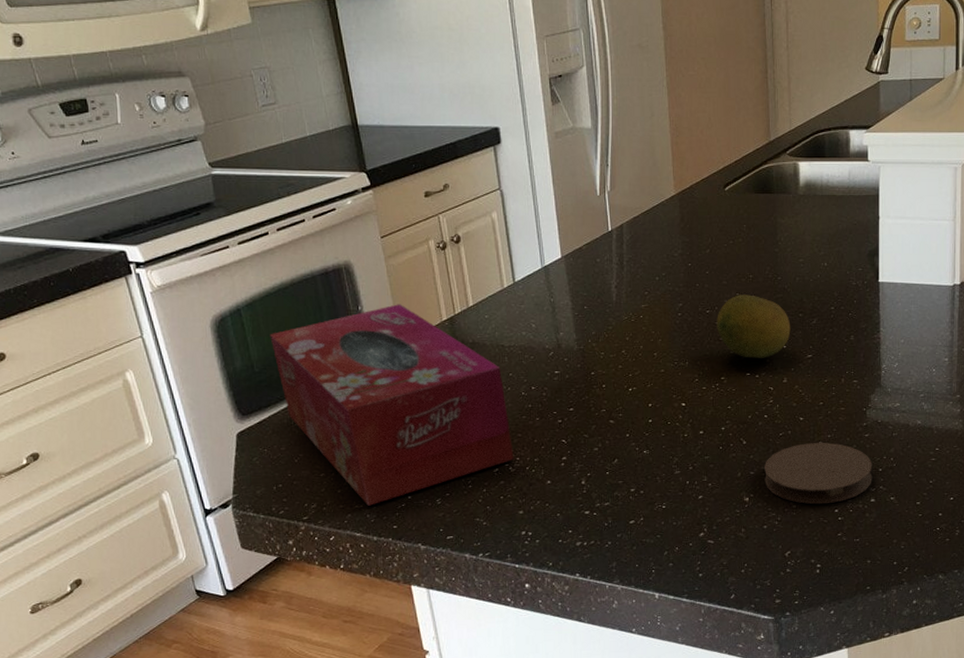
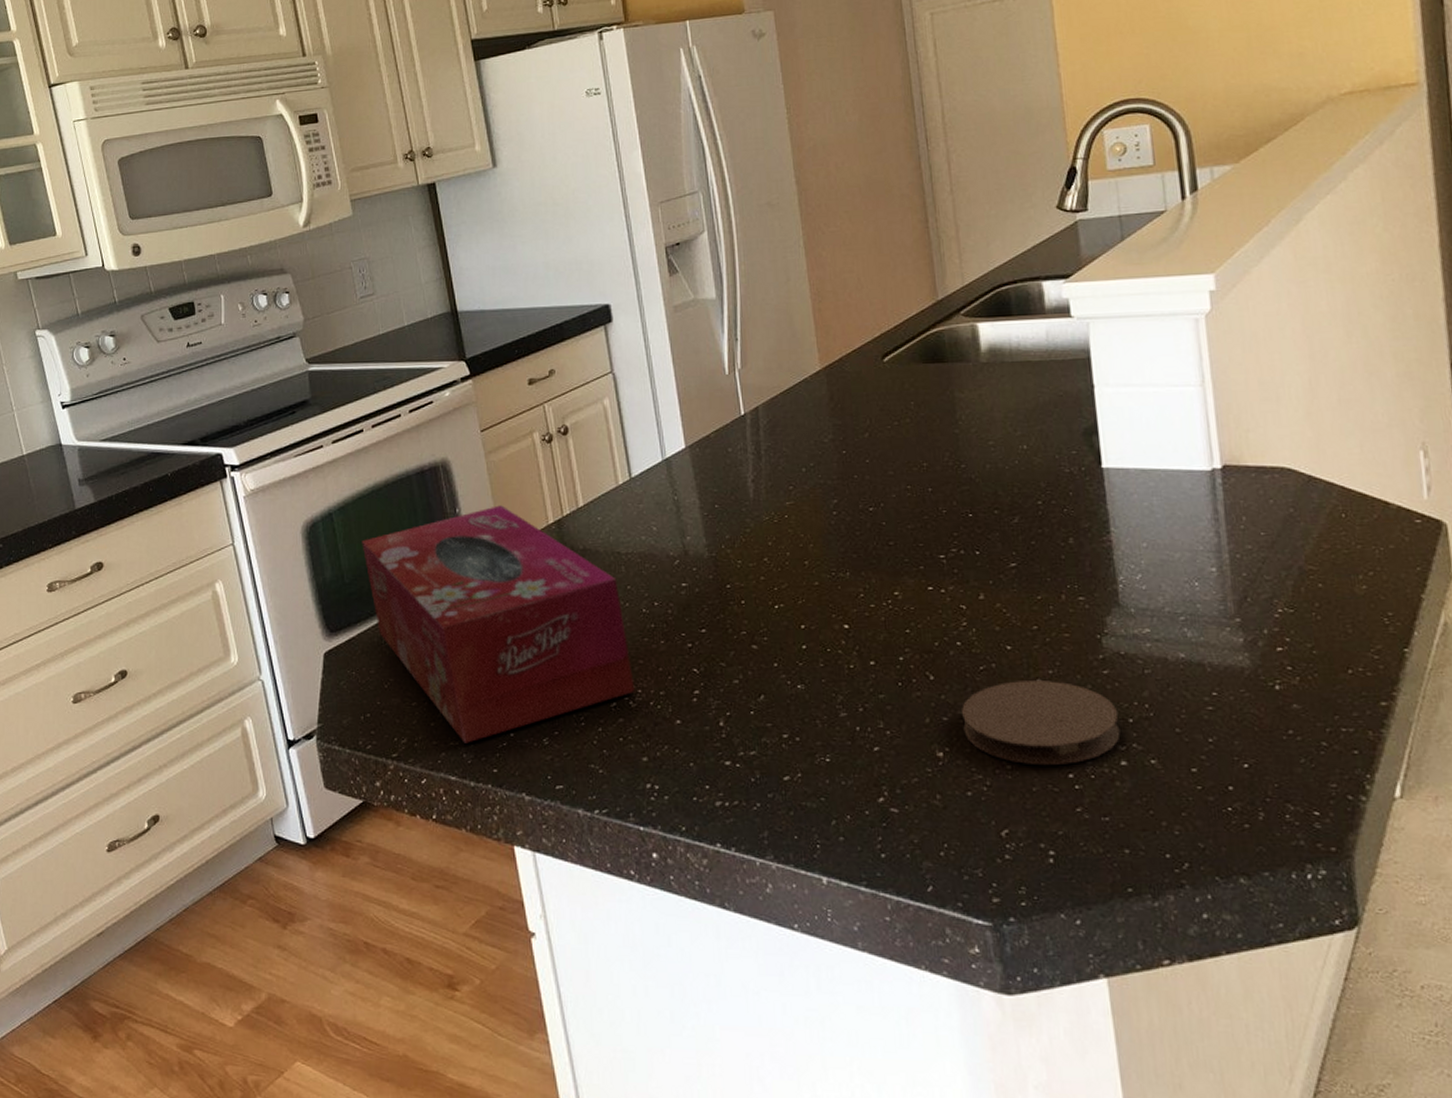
fruit: present [717,294,791,358] -> none [883,487,984,568]

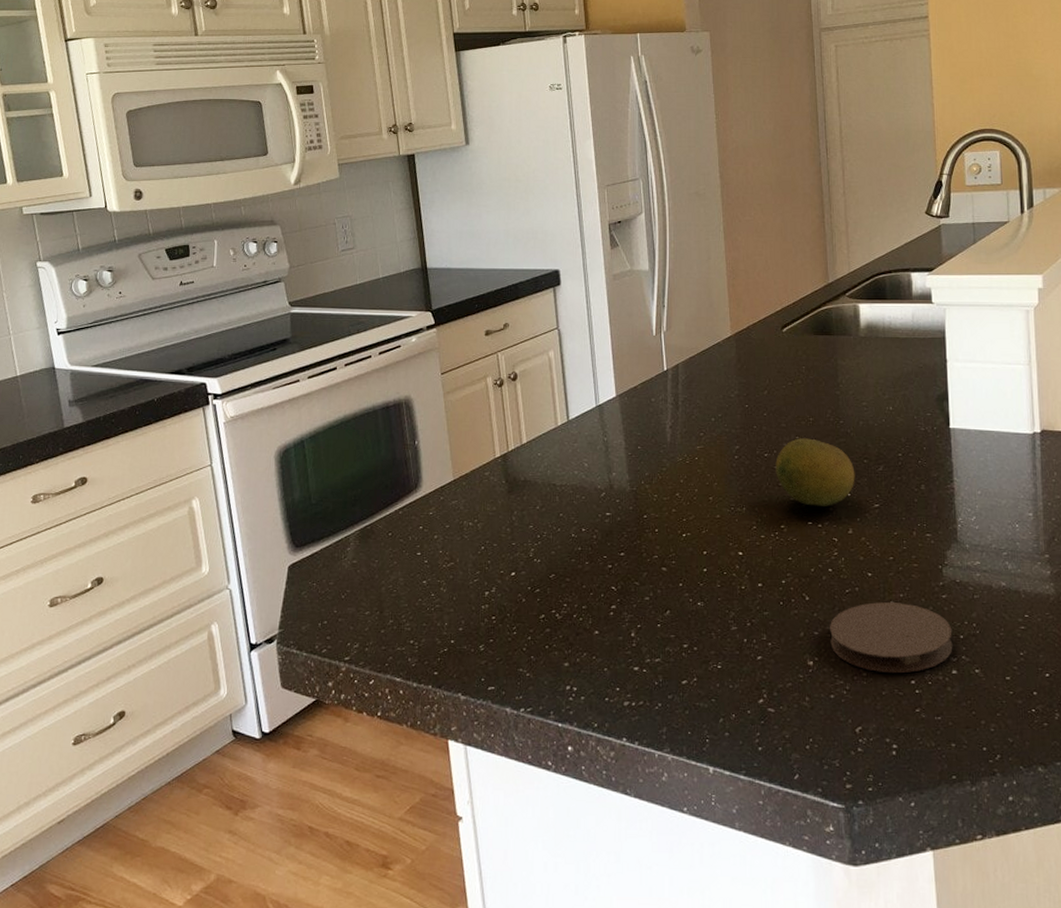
tissue box: present [362,505,635,743] -> none [329,439,561,649]
fruit: none [883,487,984,568] -> present [775,438,855,506]

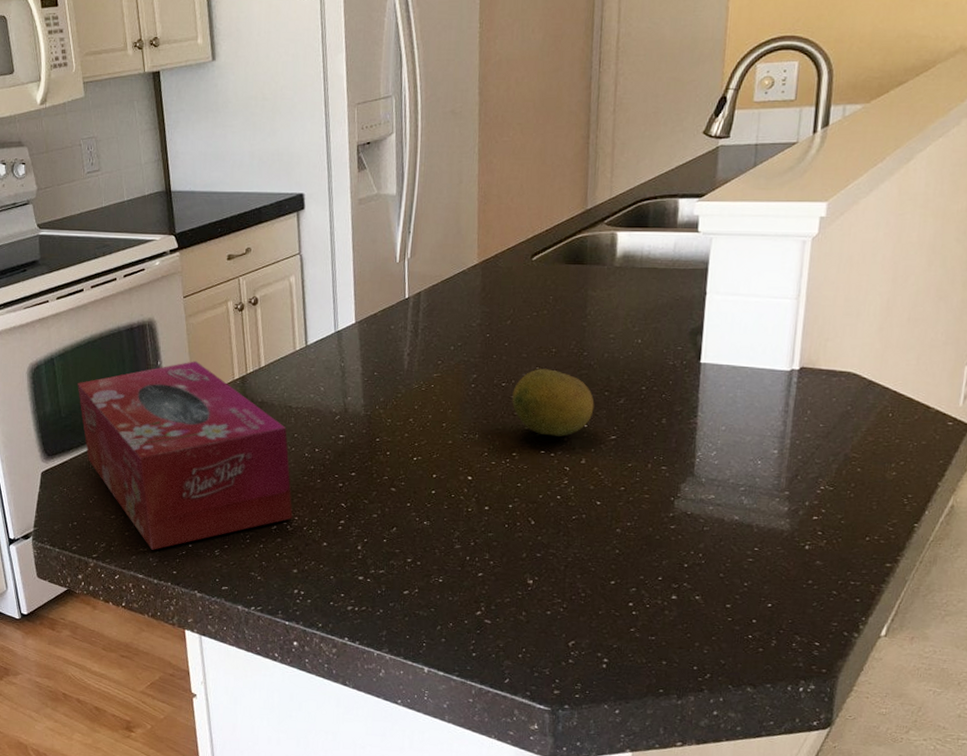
tissue box: none [329,439,561,649] -> present [77,361,293,550]
coaster: present [829,602,953,674] -> none [552,529,677,596]

